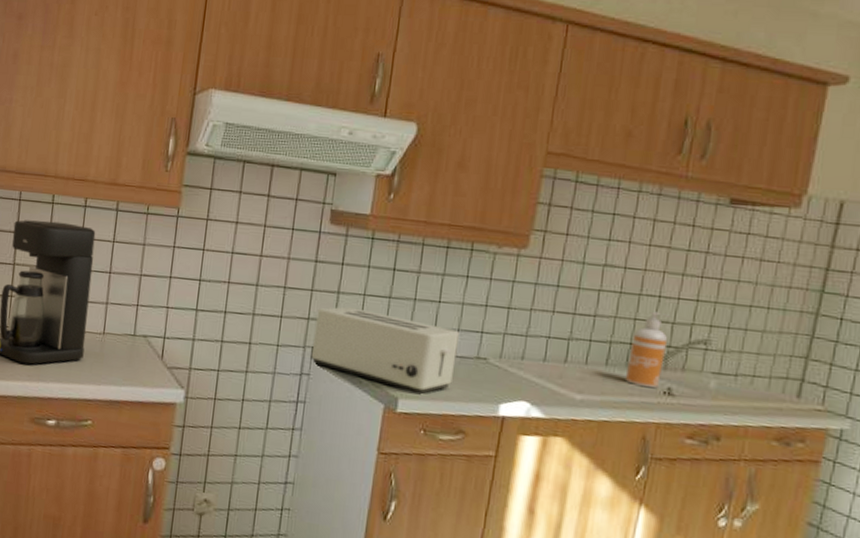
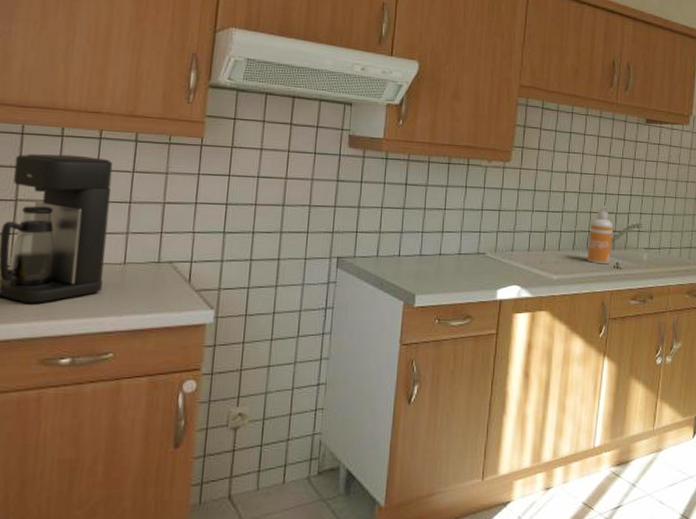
toaster: present [311,306,459,395] -> none [337,219,462,290]

